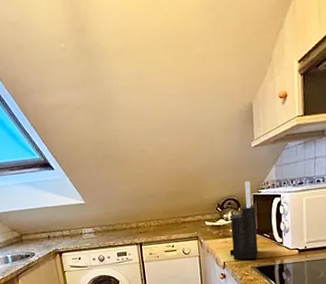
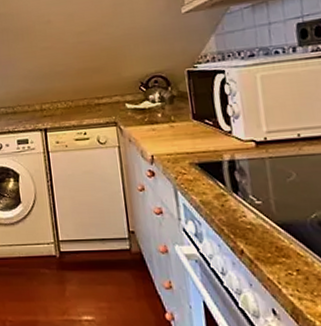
knife block: present [229,181,259,260] -> none [158,54,199,153]

